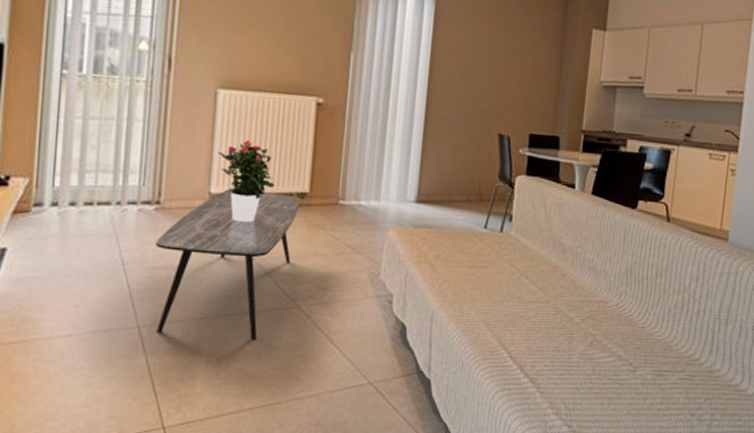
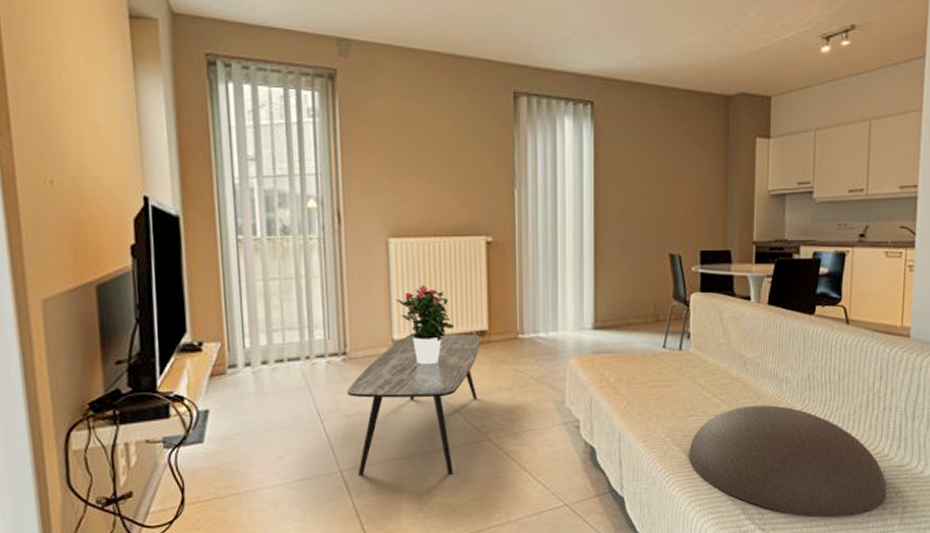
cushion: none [500,296,696,420] -> present [689,405,887,518]

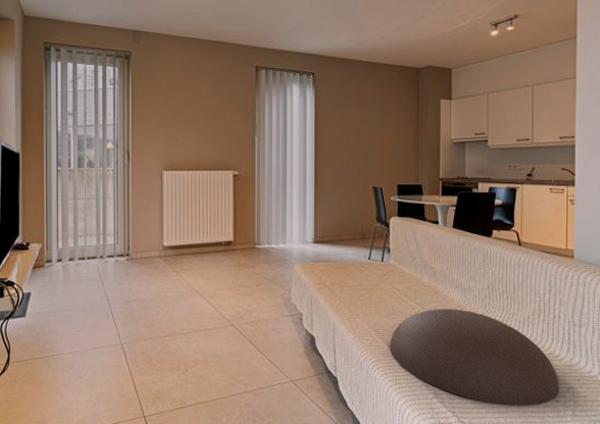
coffee table: present [347,334,480,475] -> none [129,243,227,351]
potted flower: present [395,284,455,365] -> none [165,205,209,266]

